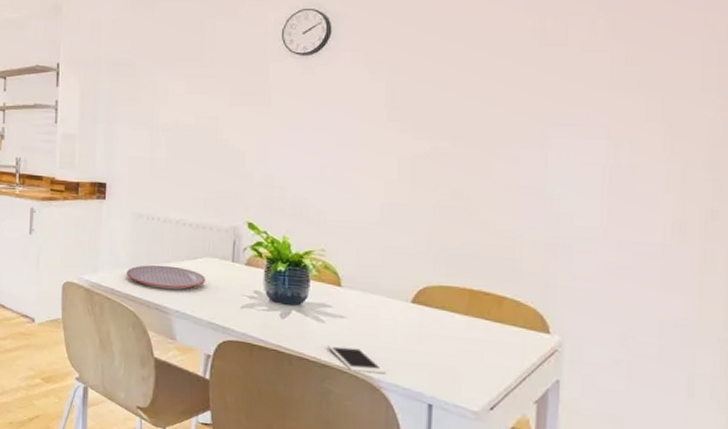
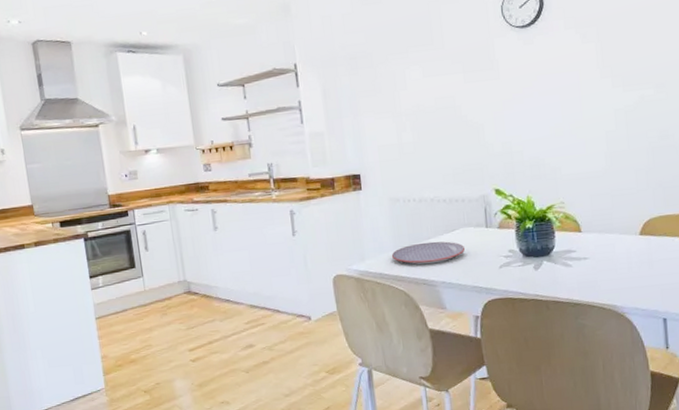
cell phone: present [326,344,385,375] -> none [576,281,626,305]

